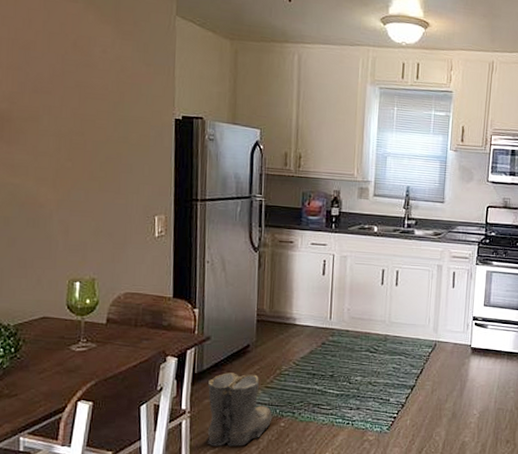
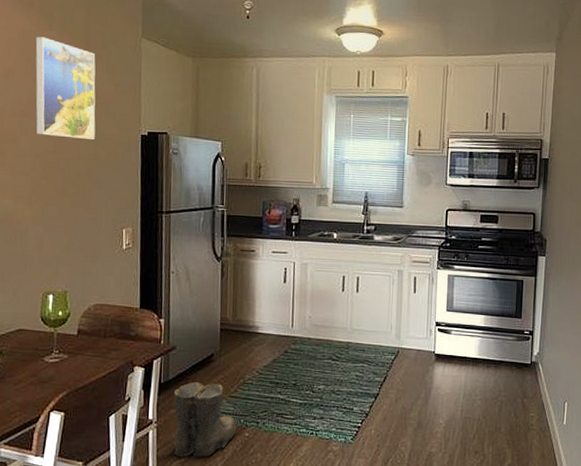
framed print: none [59,8,126,121] -> present [35,36,96,139]

